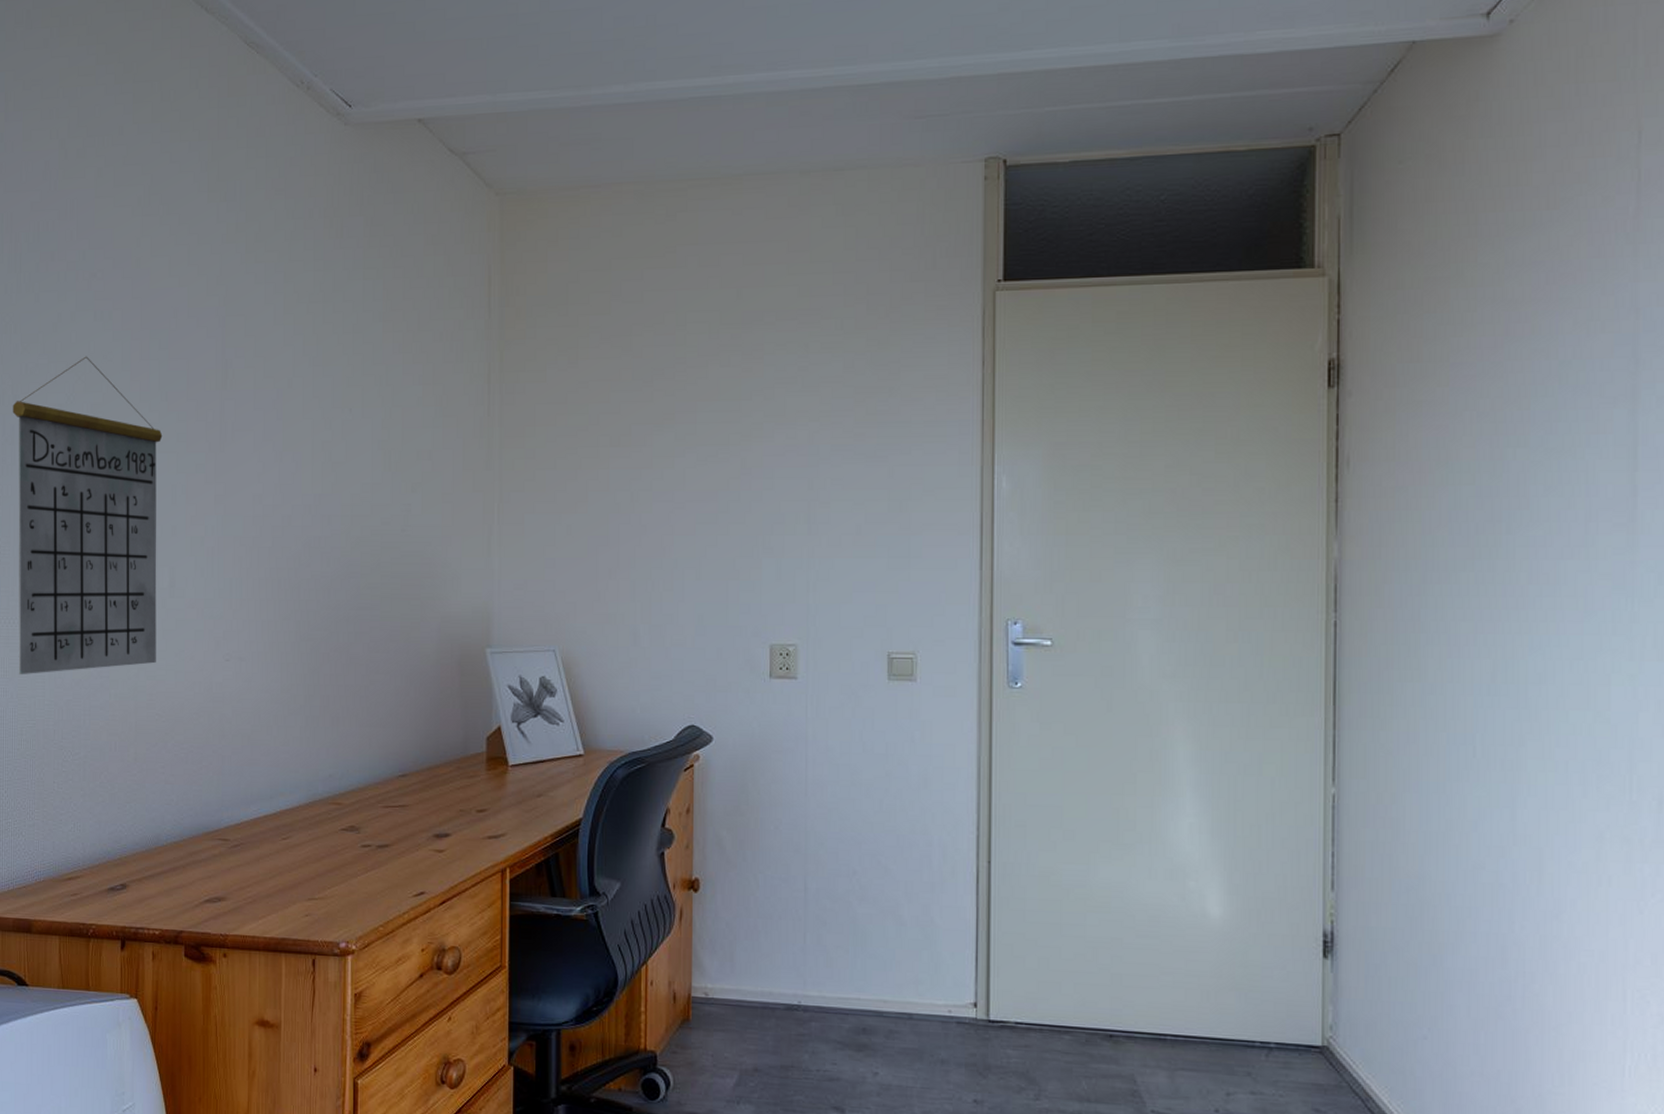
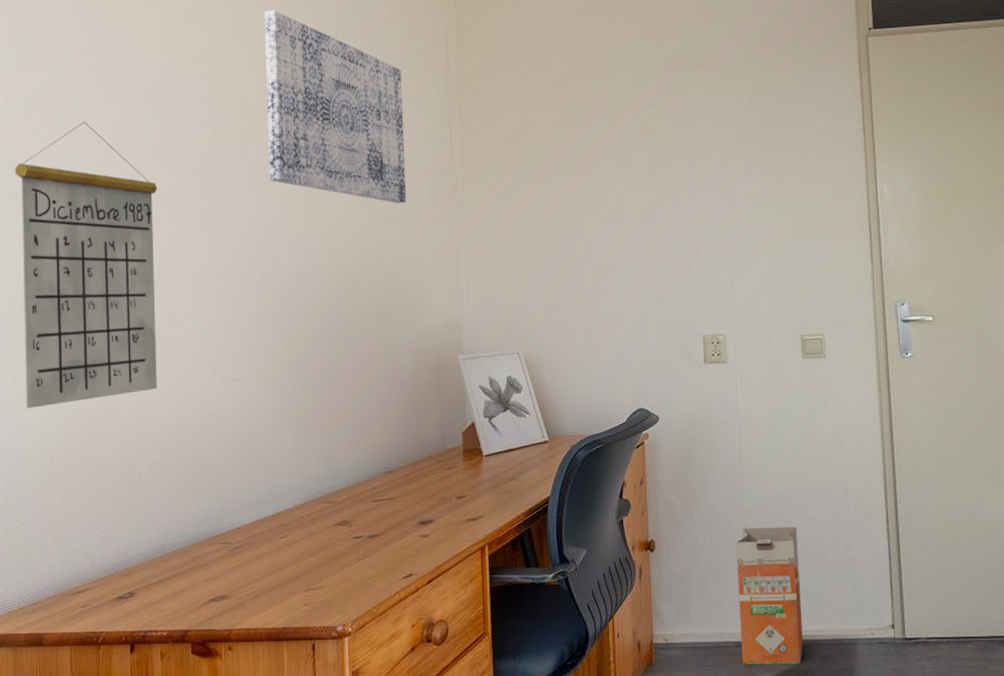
wall art: none [284,234,436,467] -> present [264,10,407,203]
waste bin: none [793,874,867,1037] -> present [736,526,803,666]

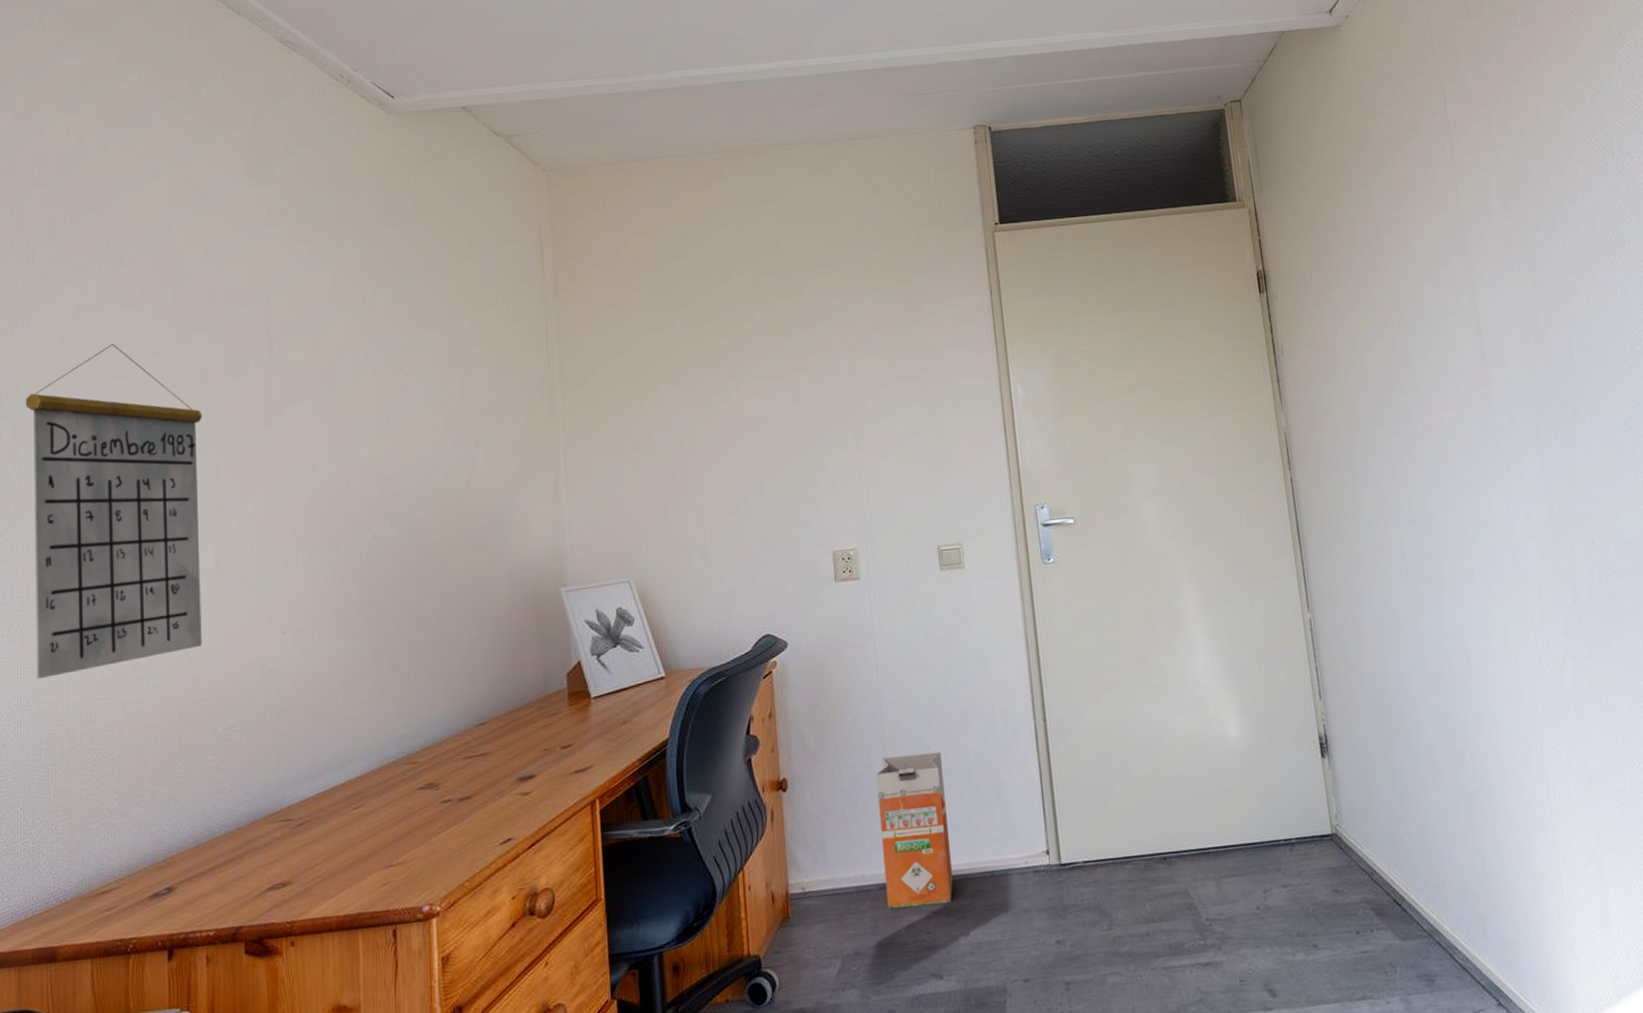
wall art: present [264,10,407,203] -> none [329,214,498,423]

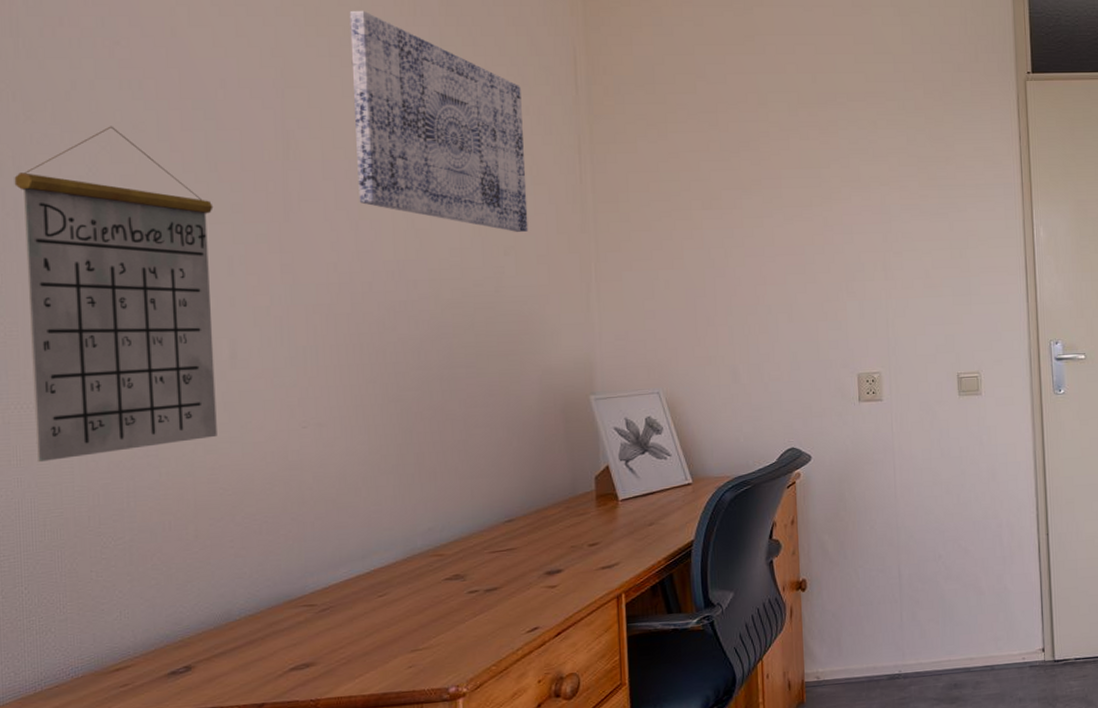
wall art: none [329,214,498,423] -> present [349,10,529,232]
waste bin: present [876,751,953,910] -> none [890,559,956,698]

